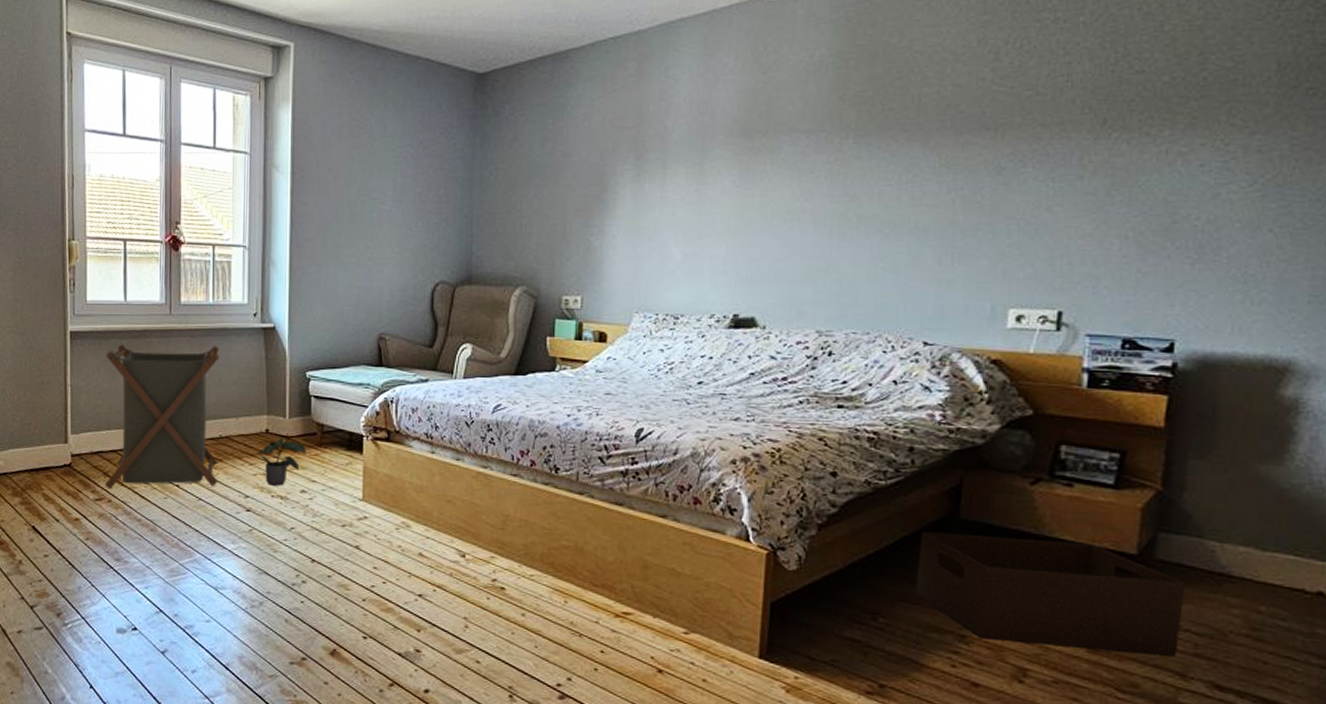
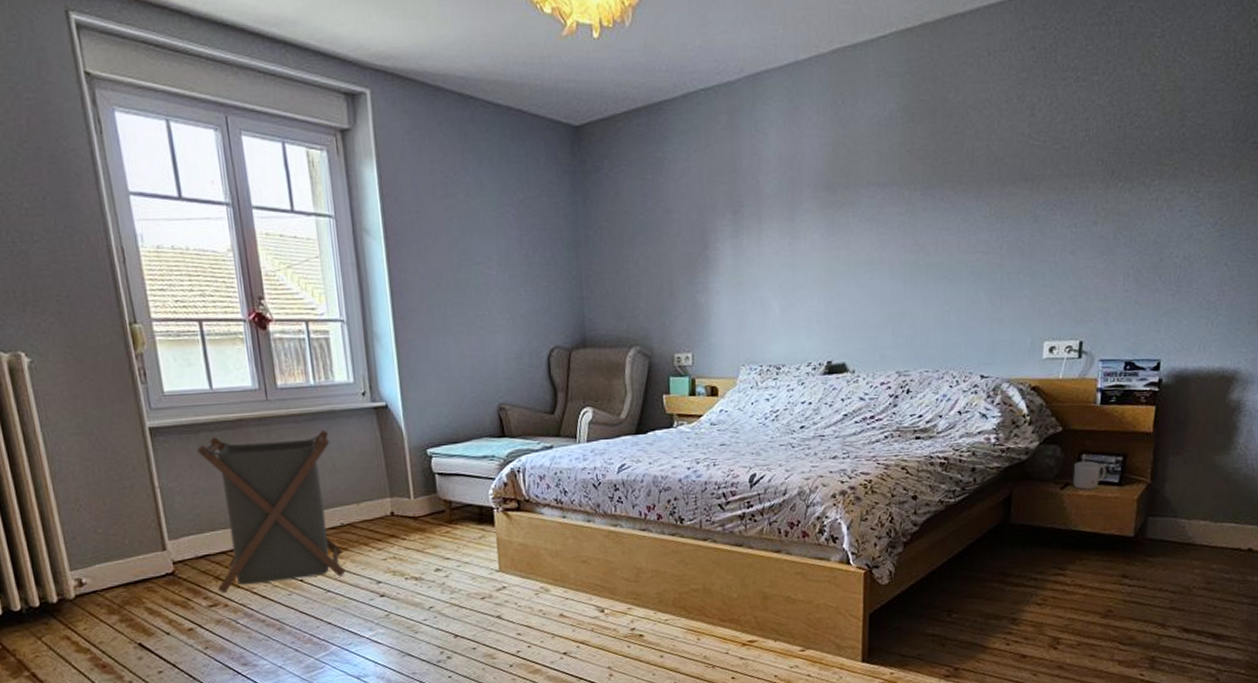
potted plant: present [255,437,307,486] -> none [382,518,437,568]
storage basket: present [915,531,1185,656] -> none [979,532,1165,619]
mug: none [1048,453,1096,489] -> present [1073,461,1106,490]

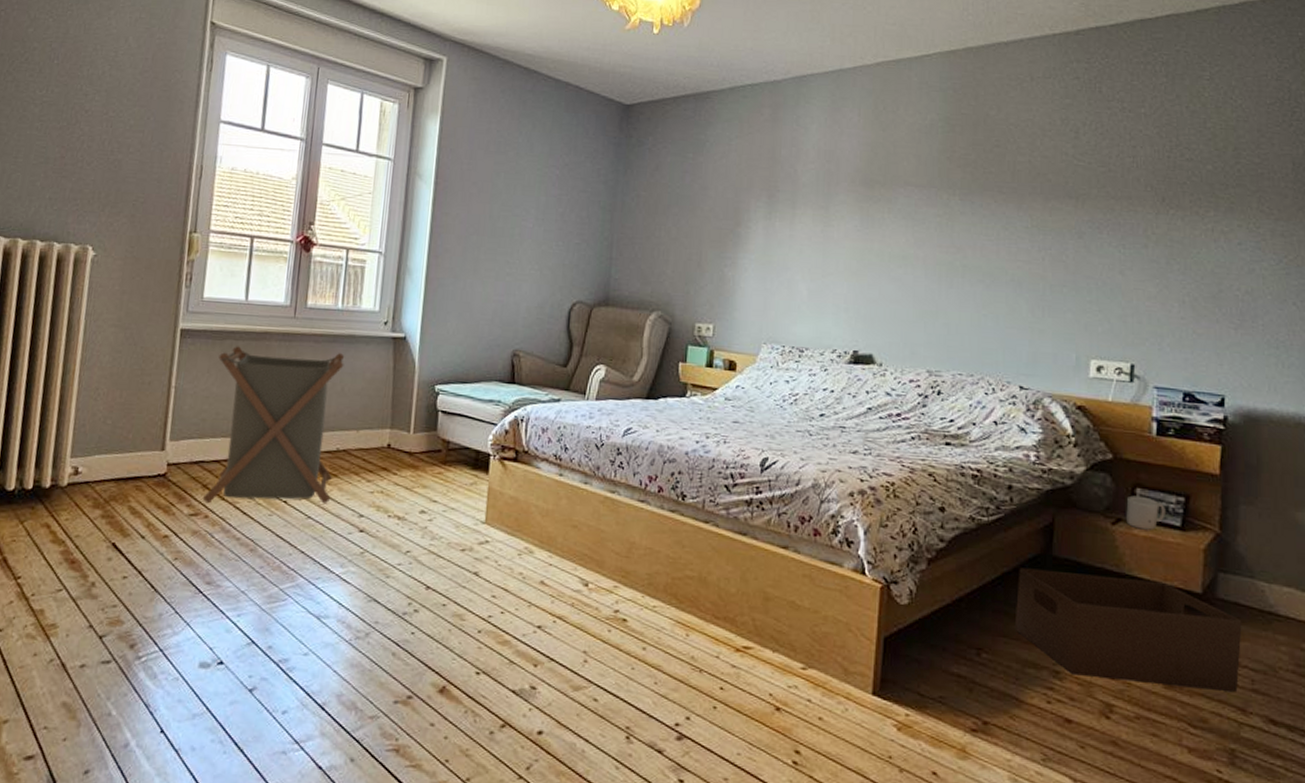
storage basket: none [979,532,1165,619] -> present [1014,567,1242,692]

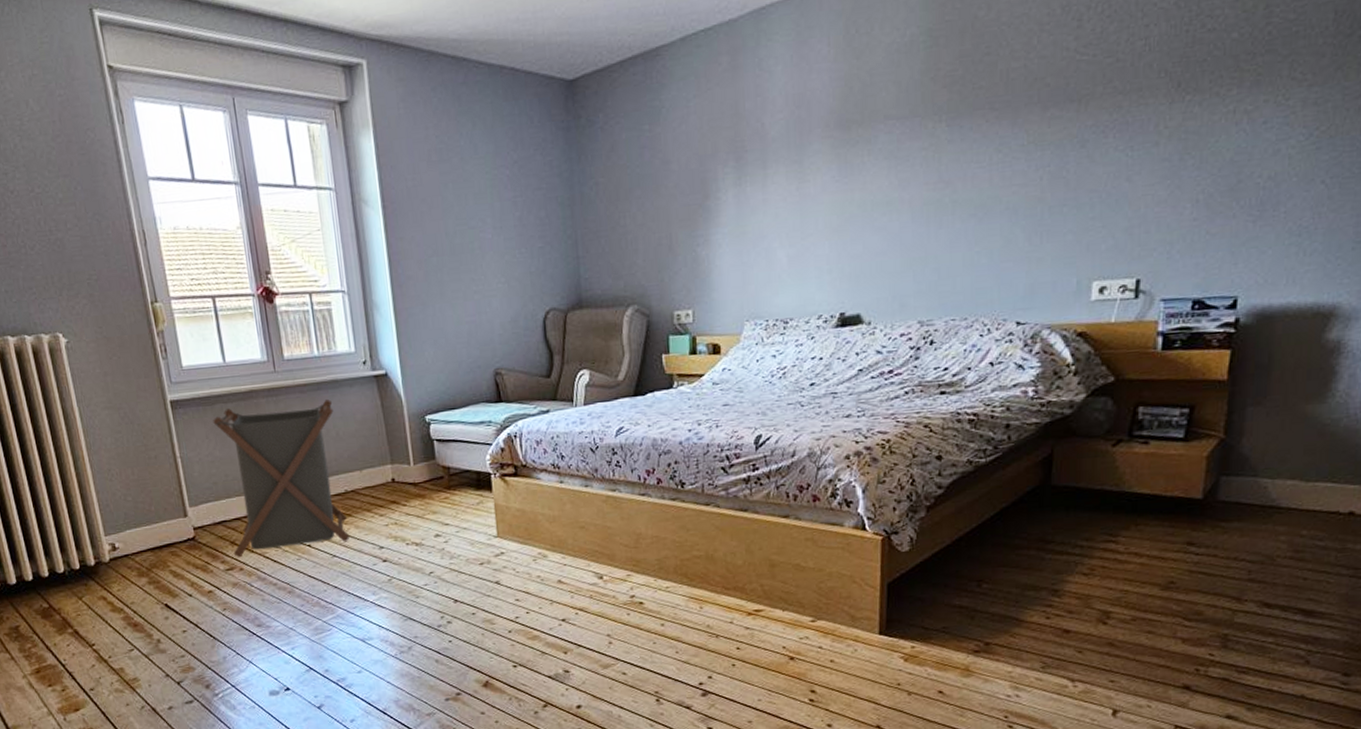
storage basket: present [1014,567,1242,692] -> none [1014,493,1242,591]
mug: present [1126,495,1166,530] -> none [1127,414,1169,447]

